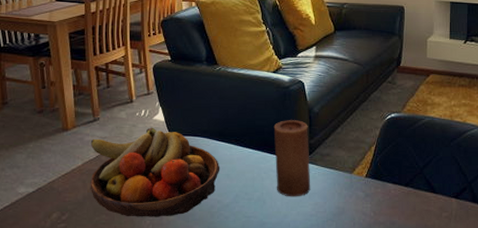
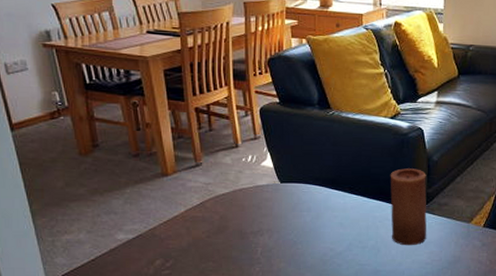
fruit bowl: present [90,127,220,217] -> none [193,173,333,265]

